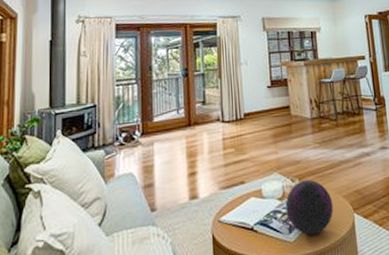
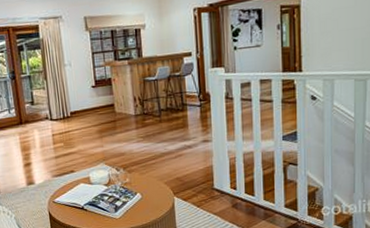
decorative orb: present [285,179,334,235] -> none [111,169,155,213]

